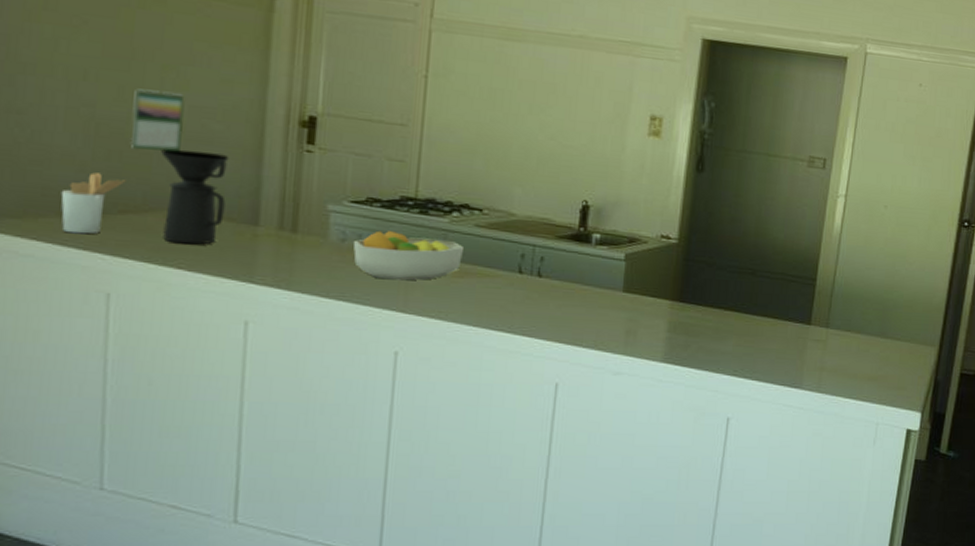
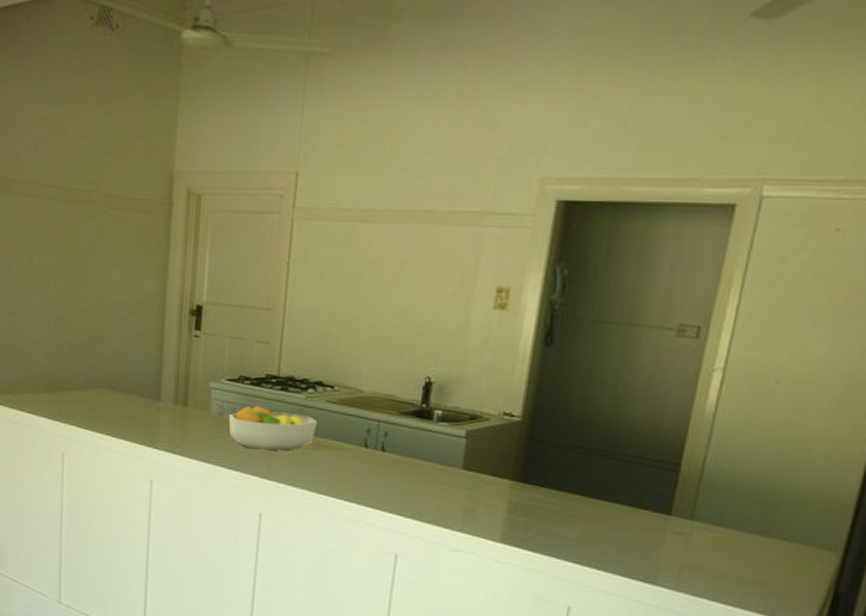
utensil holder: present [60,172,126,235] -> none [34,358,74,407]
calendar: present [130,88,185,152] -> none [76,289,111,340]
coffee maker: present [161,149,229,245] -> none [95,338,140,416]

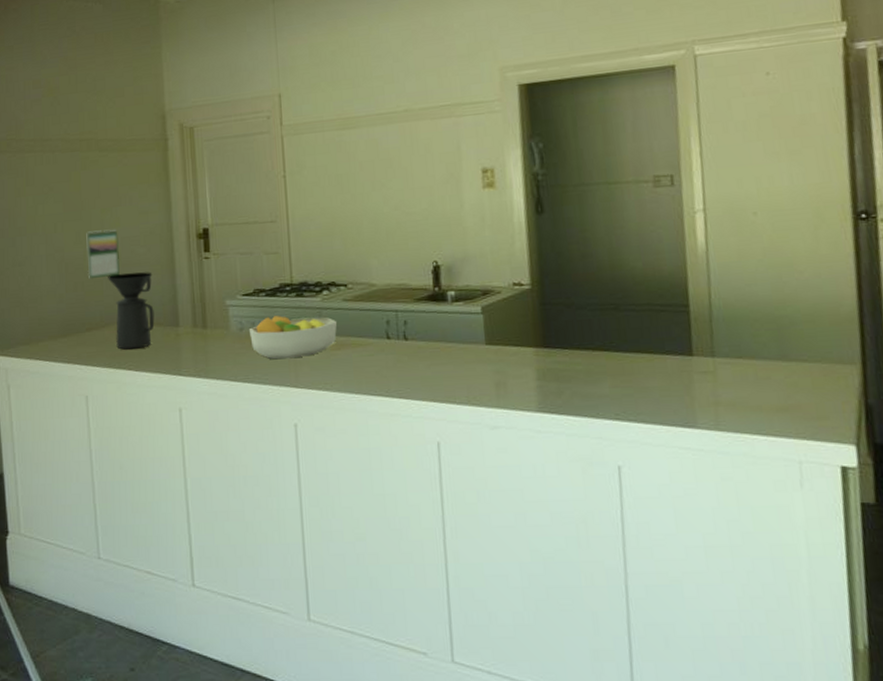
calendar: none [76,289,111,340] -> present [86,229,120,280]
coffee maker: none [95,338,140,416] -> present [108,272,155,350]

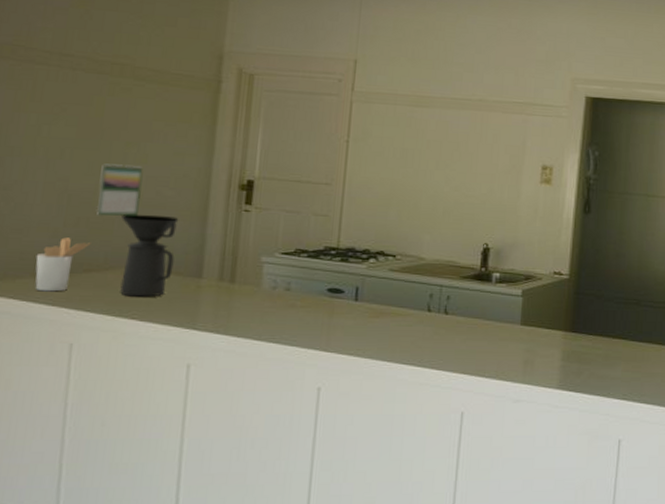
utensil holder: none [50,301,88,352] -> present [35,237,91,292]
fruit bowl: present [248,316,338,359] -> none [282,278,380,322]

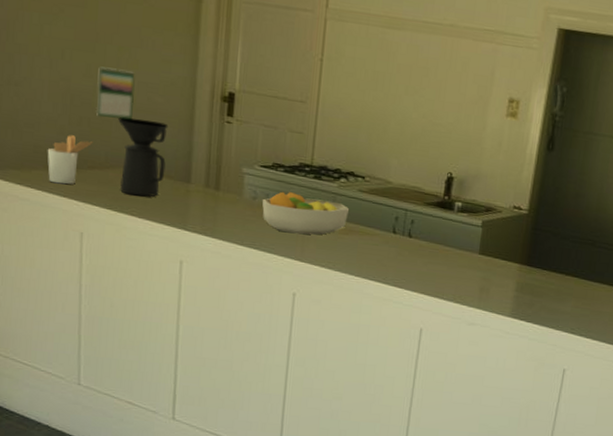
fruit bowl: none [282,278,380,322] -> present [262,191,350,235]

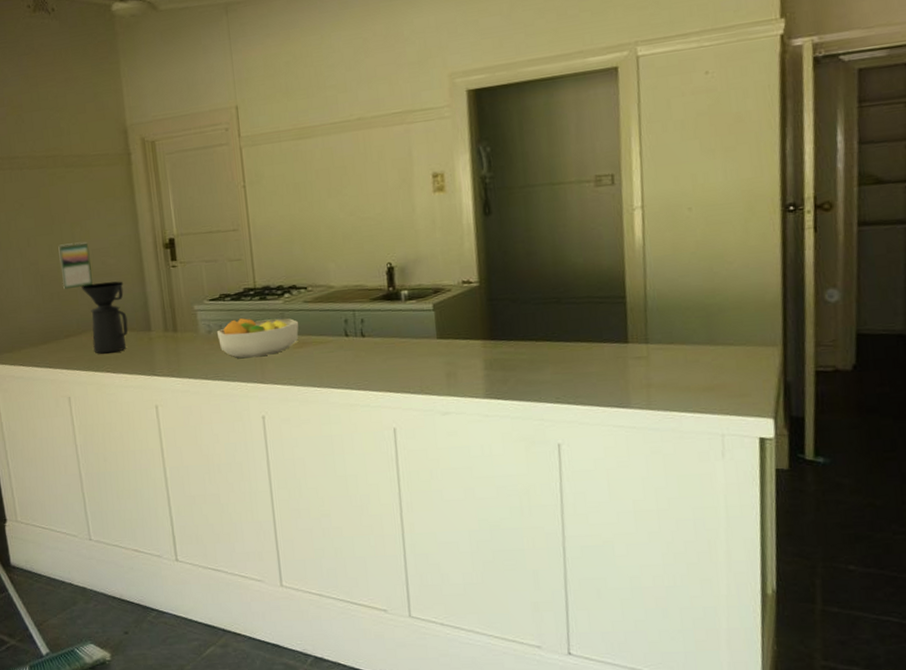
utensil holder: present [47,135,93,185] -> none [30,311,65,358]

